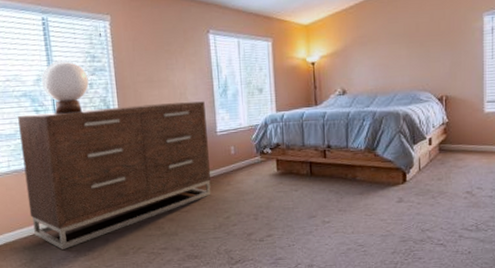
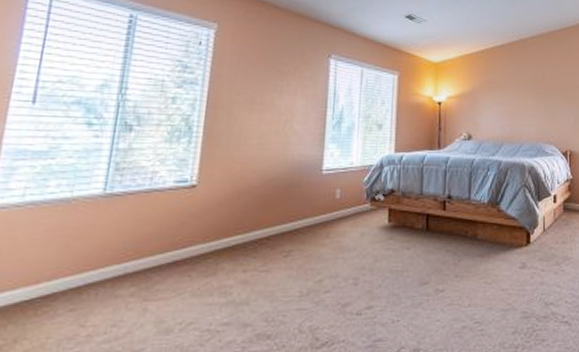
dresser: present [18,101,211,249] -> none [32,127,313,324]
table lamp: present [41,60,89,115] -> none [106,65,173,132]

